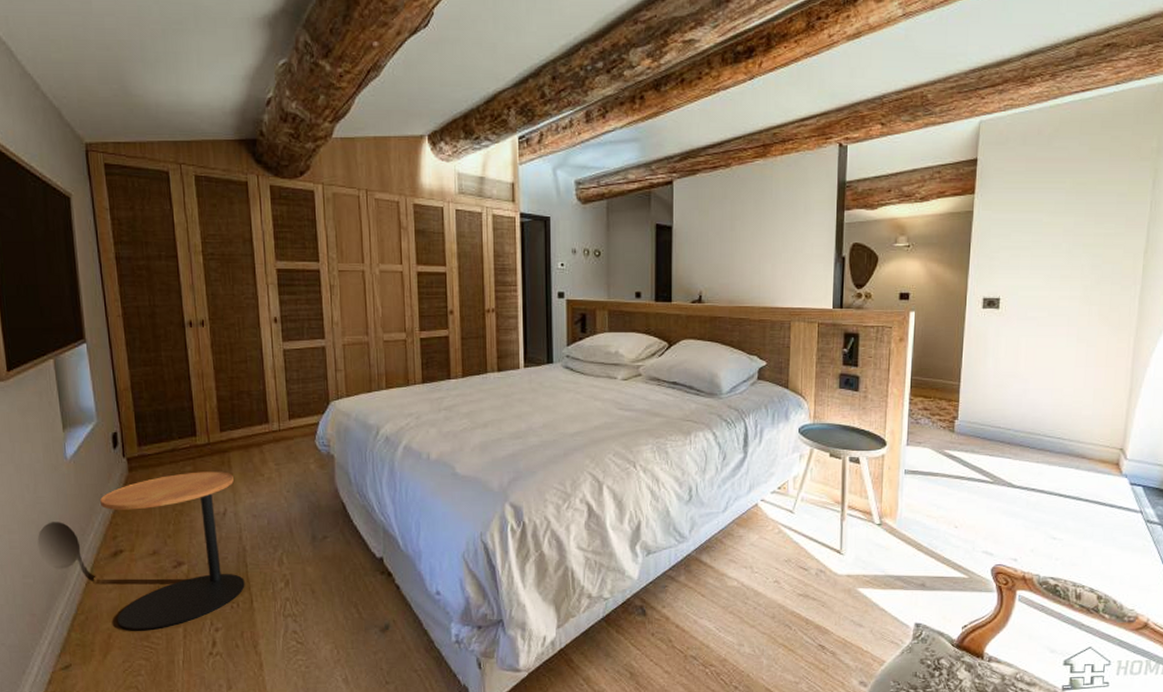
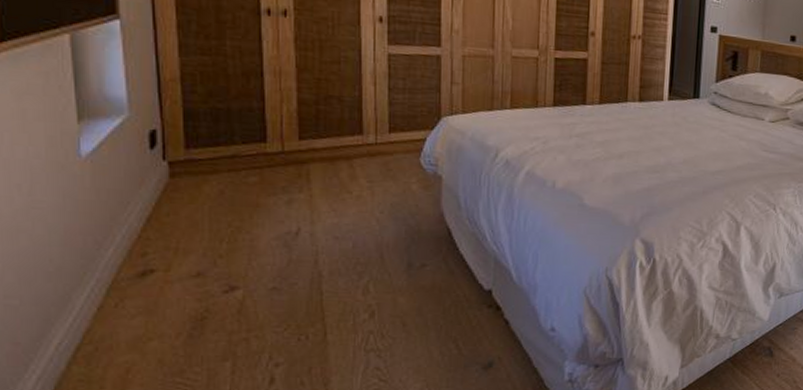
side table: present [100,471,245,631] -> none [126,183,318,365]

